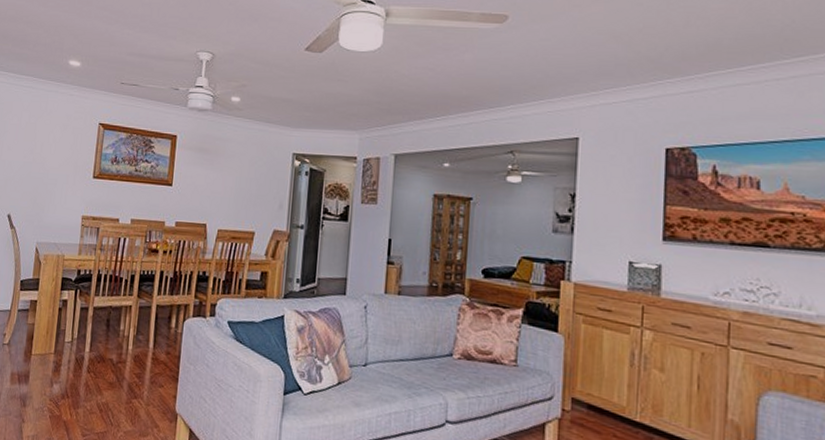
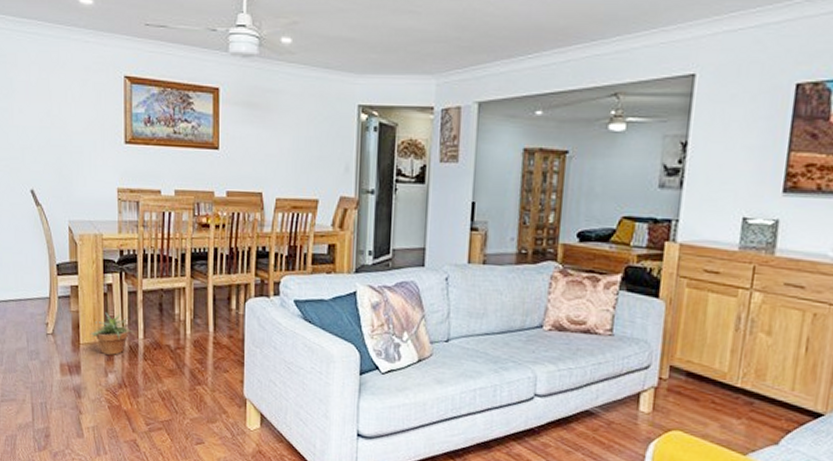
potted plant: none [42,326,82,367] -> present [90,312,135,355]

